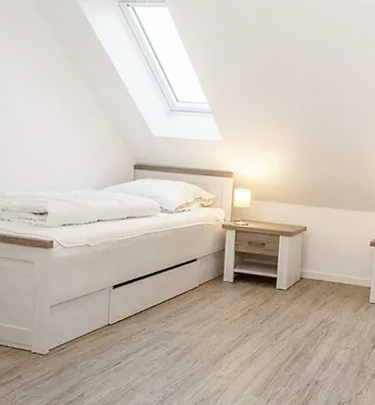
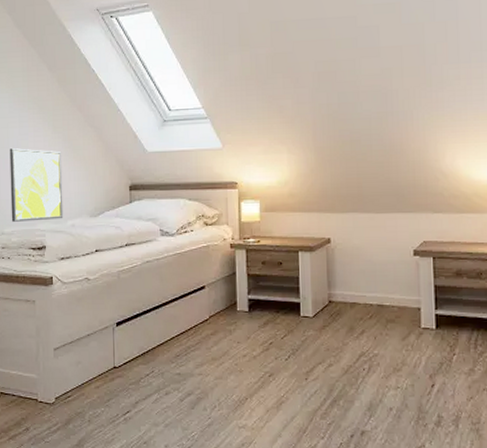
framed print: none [13,116,70,189] -> present [9,148,64,222]

